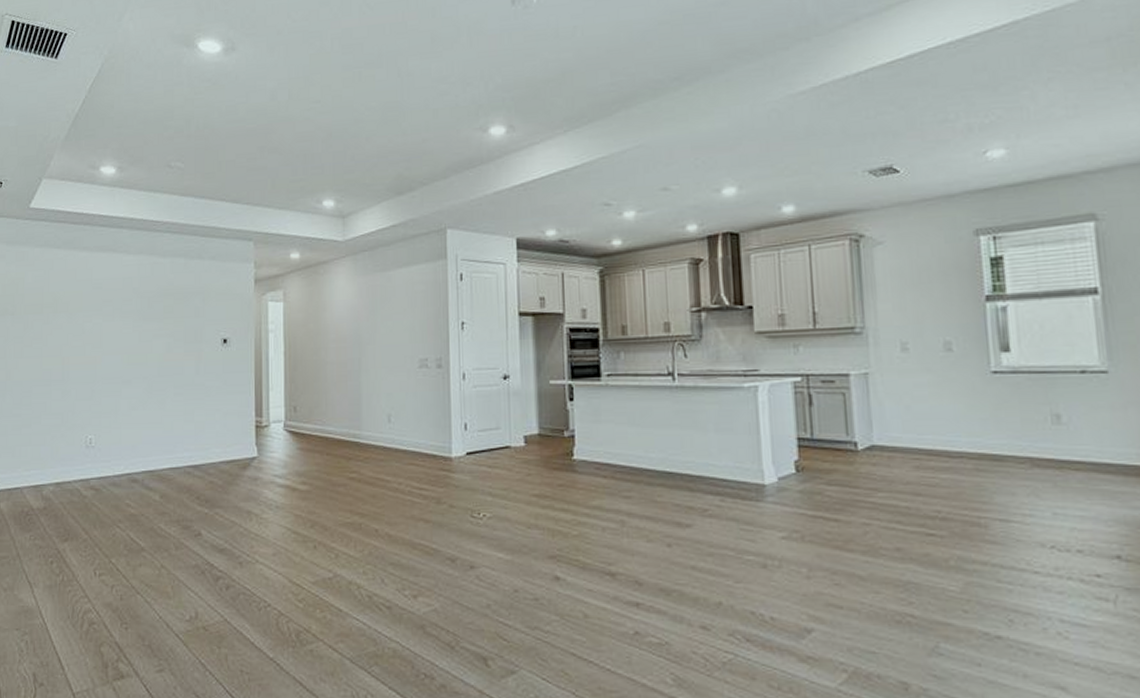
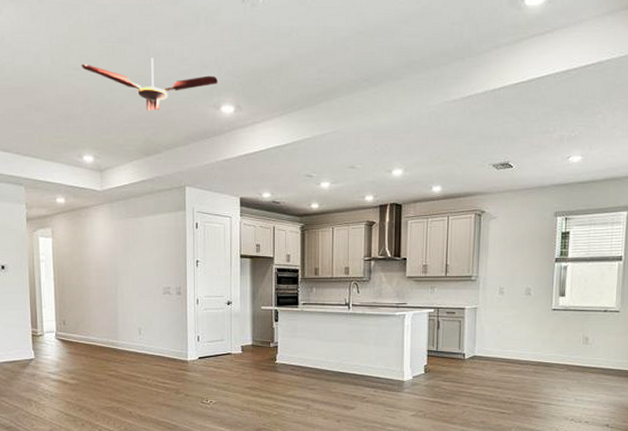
ceiling fan: none [322,80,485,141] -> present [81,58,218,111]

